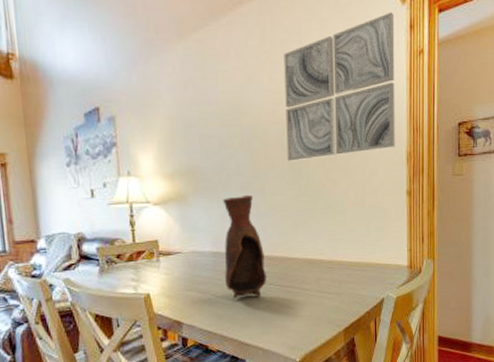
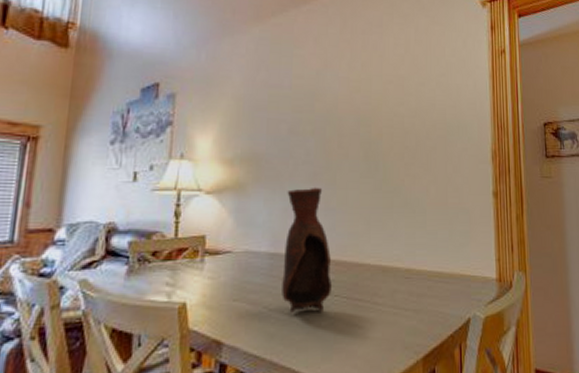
wall art: present [284,12,395,161] -> none [363,13,479,153]

